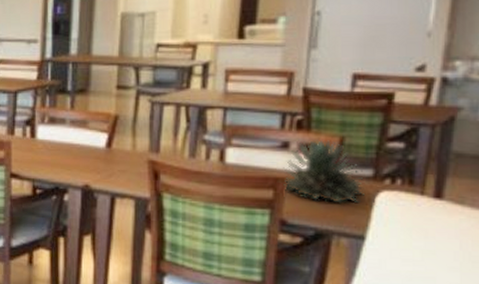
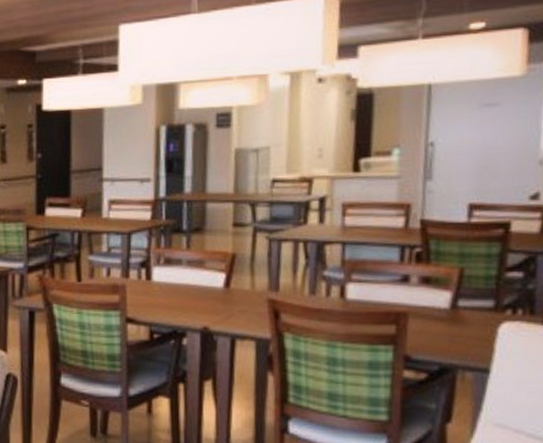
succulent plant: present [283,140,364,204] -> none [405,272,487,337]

